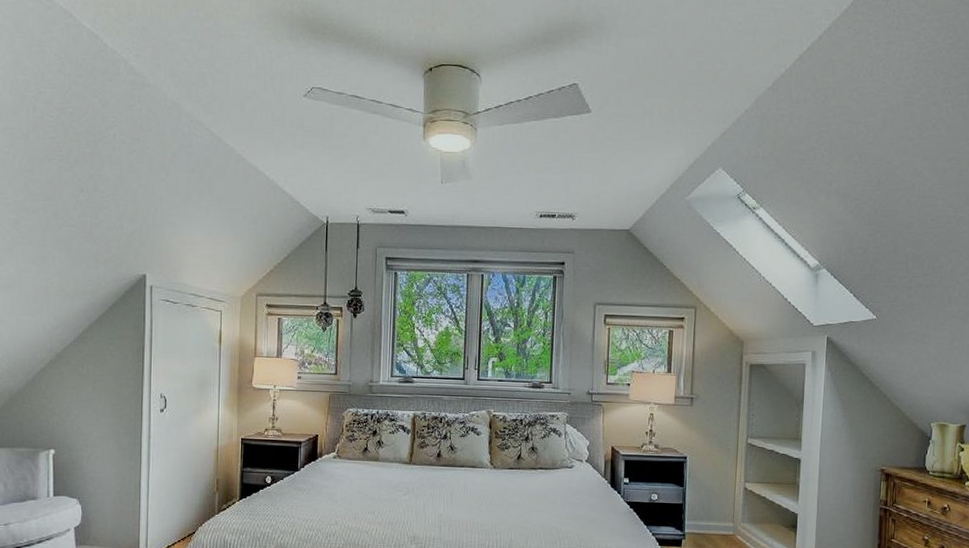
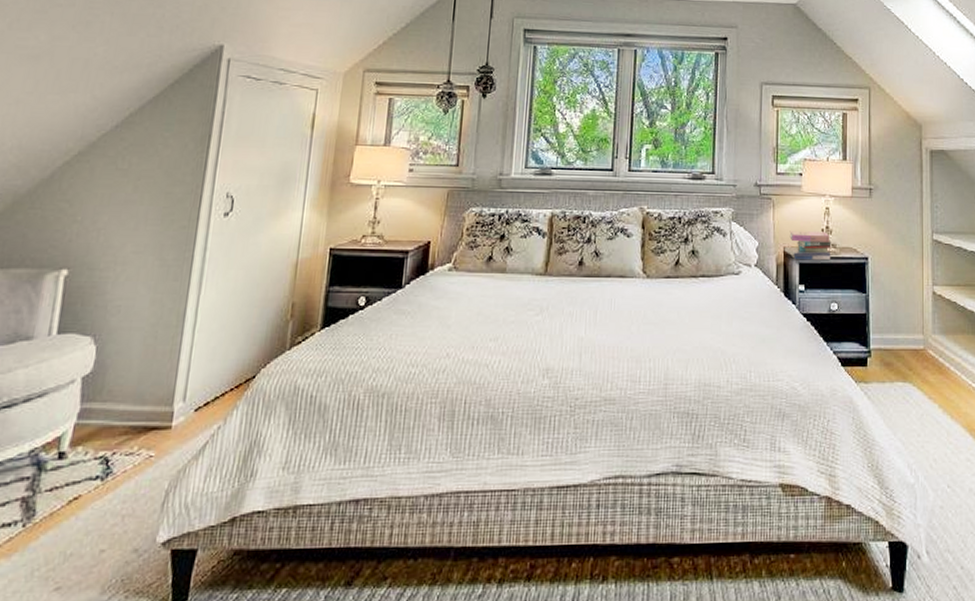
books: none [611,433,654,459] -> present [784,231,832,261]

